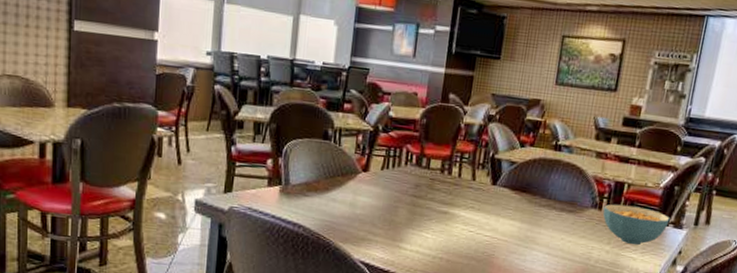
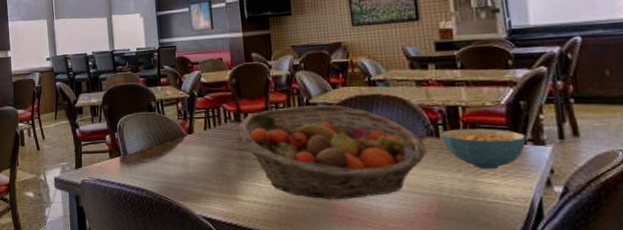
fruit basket: none [418,158,588,259] -> present [238,105,428,199]

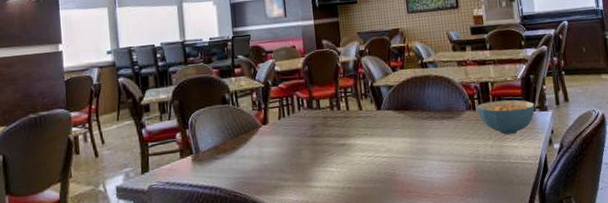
fruit basket: present [238,105,428,199] -> none [311,87,467,177]

